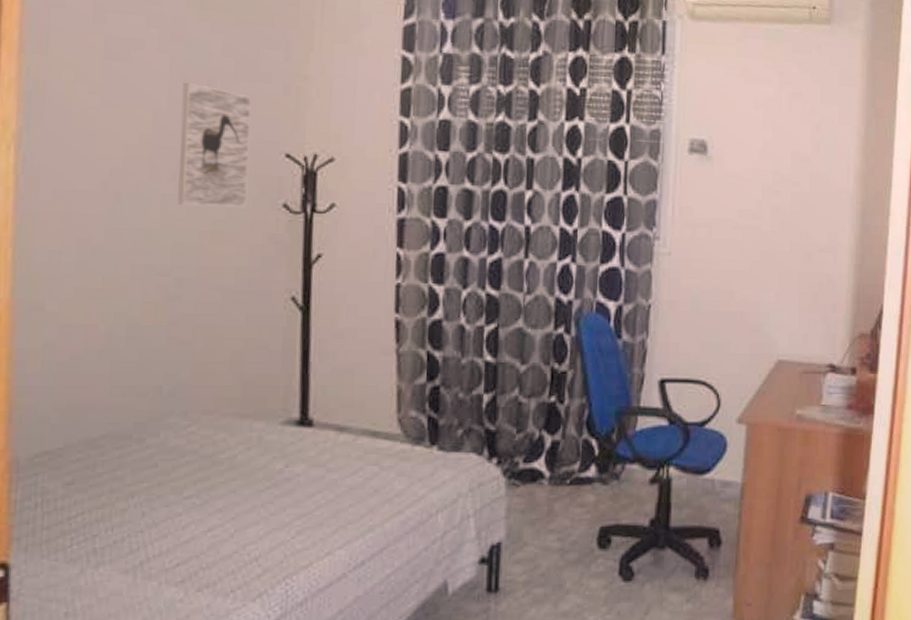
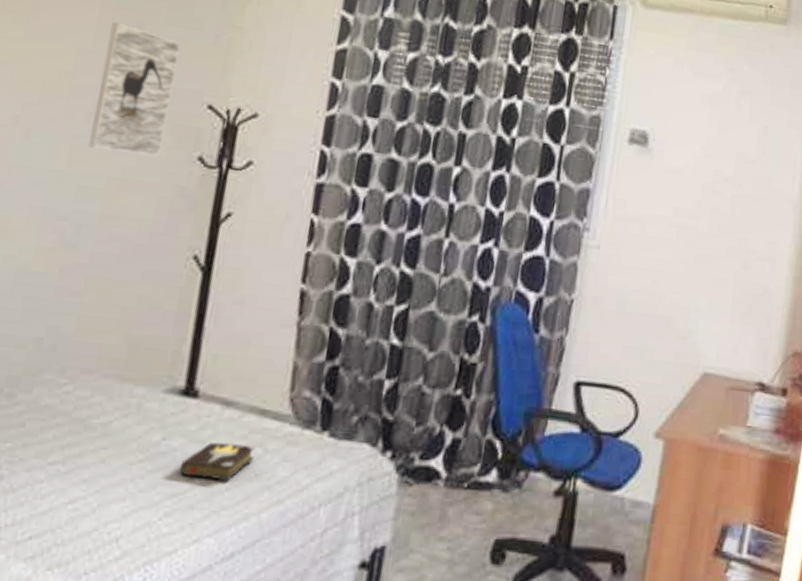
hardback book: none [304,464,372,499] -> present [179,442,256,482]

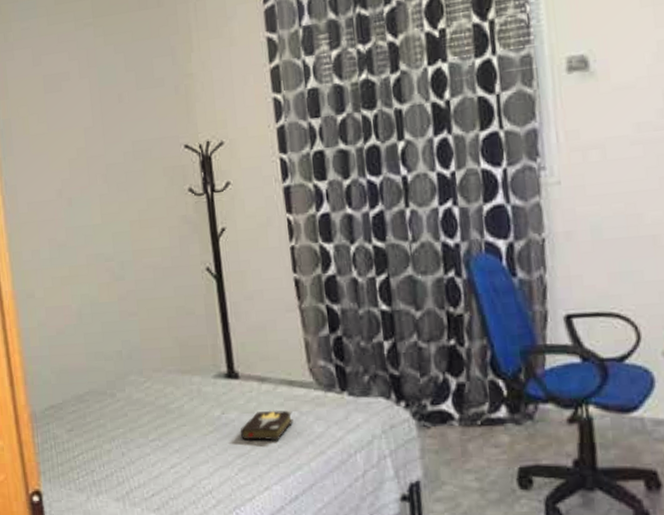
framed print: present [88,22,181,157] -> none [101,99,162,201]

